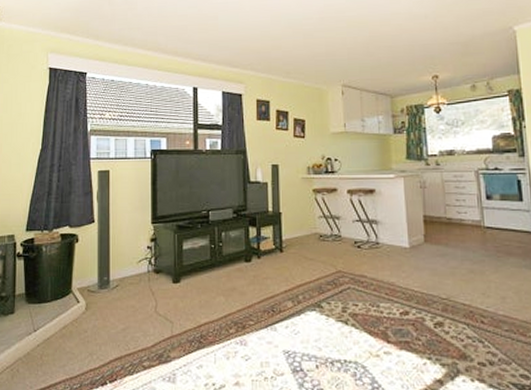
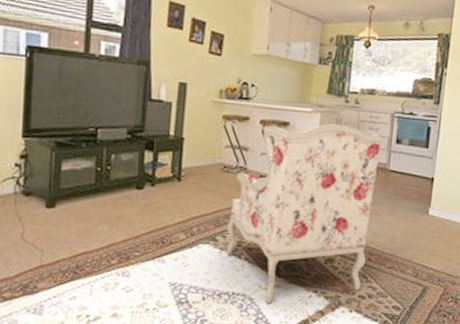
armchair: none [330,186,478,371] -> present [226,123,382,303]

